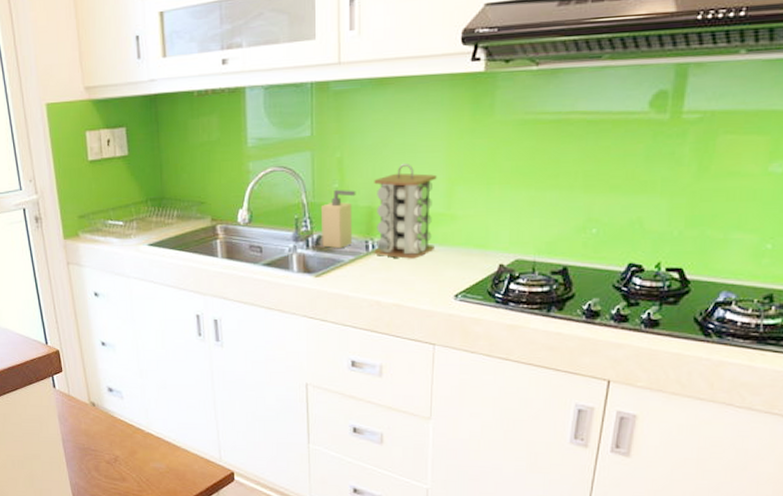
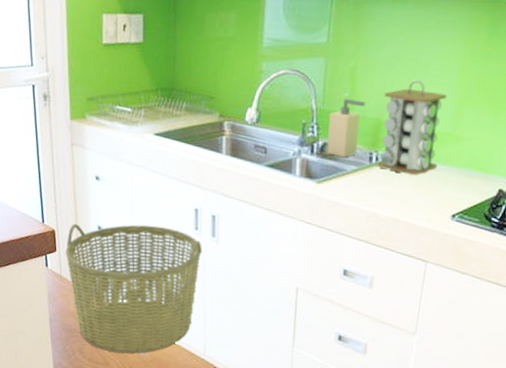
basket: none [71,336,208,467] -> present [65,224,203,354]

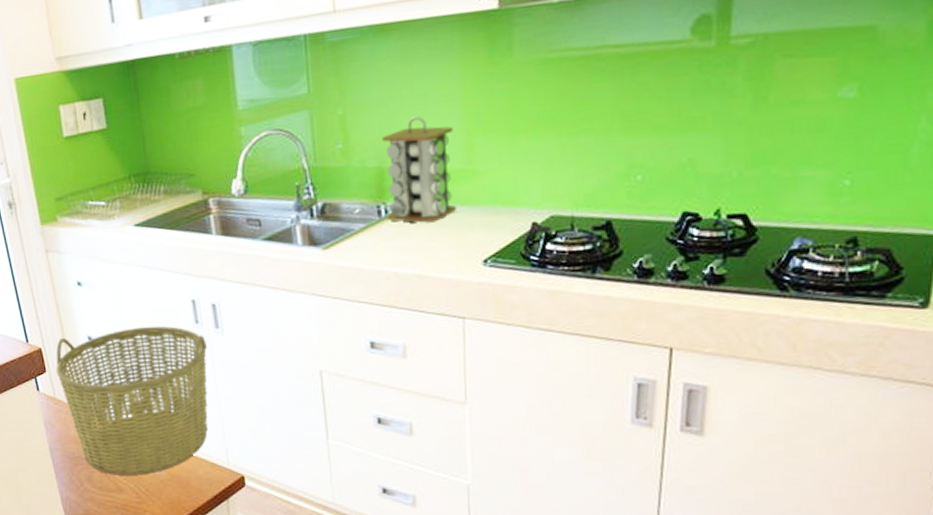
soap dispenser: present [326,98,366,158] -> none [324,149,363,217]

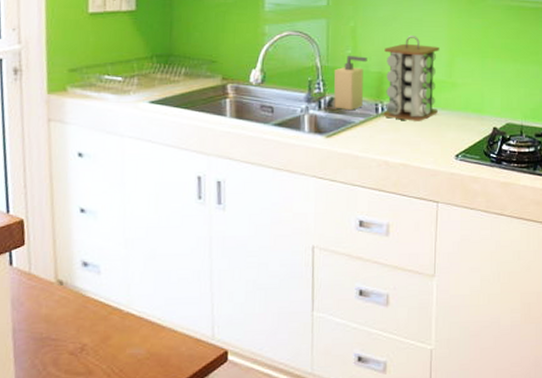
basket: present [56,325,209,475] -> none [36,200,208,356]
soap dispenser: none [324,149,363,217] -> present [333,55,368,111]

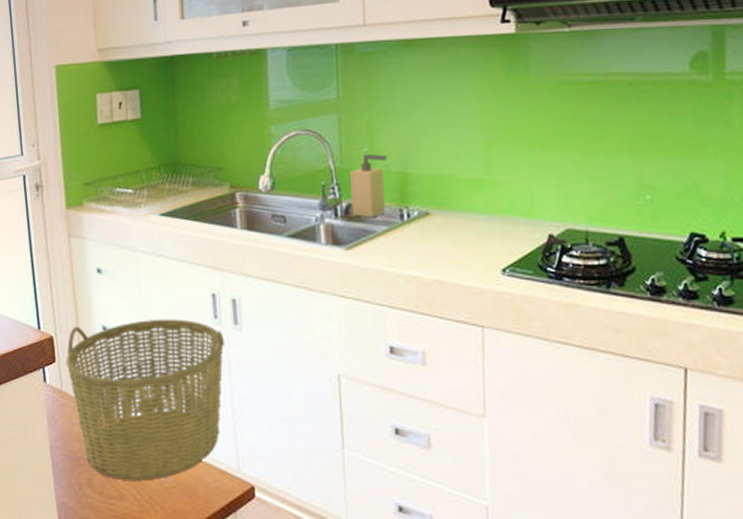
basket: none [36,200,208,356] -> present [66,318,225,481]
spice rack: present [383,35,440,121] -> none [406,125,476,229]

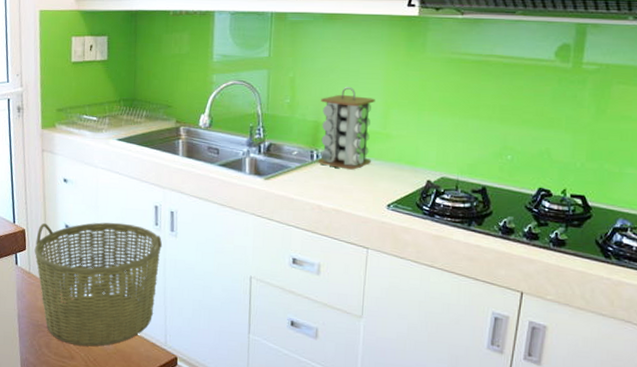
soap dispenser: present [349,153,387,218] -> none [272,104,305,156]
spice rack: none [406,125,476,229] -> present [318,86,375,170]

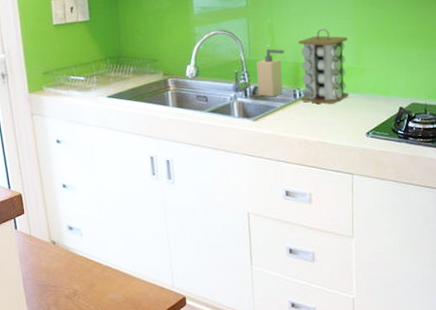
basket: present [34,222,163,347] -> none [33,176,162,299]
soap dispenser: none [272,104,305,156] -> present [256,48,284,97]

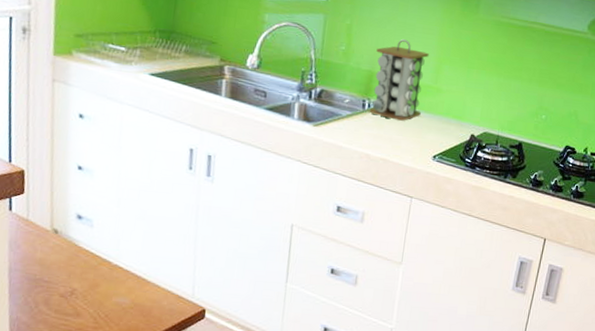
soap dispenser: present [256,48,284,97] -> none [323,51,360,104]

